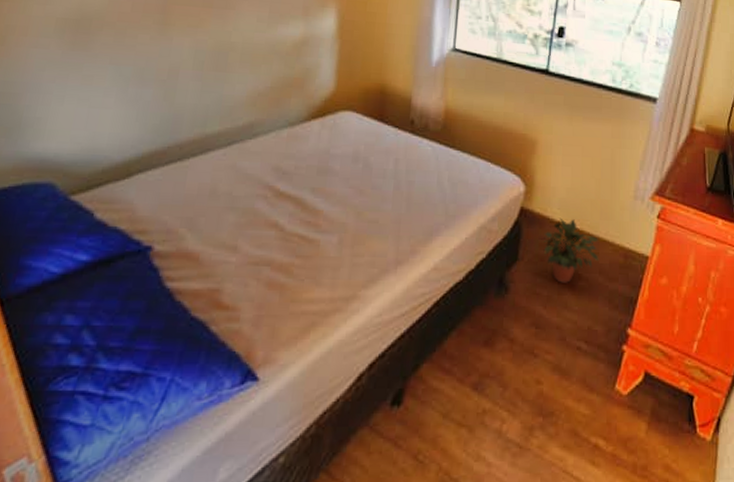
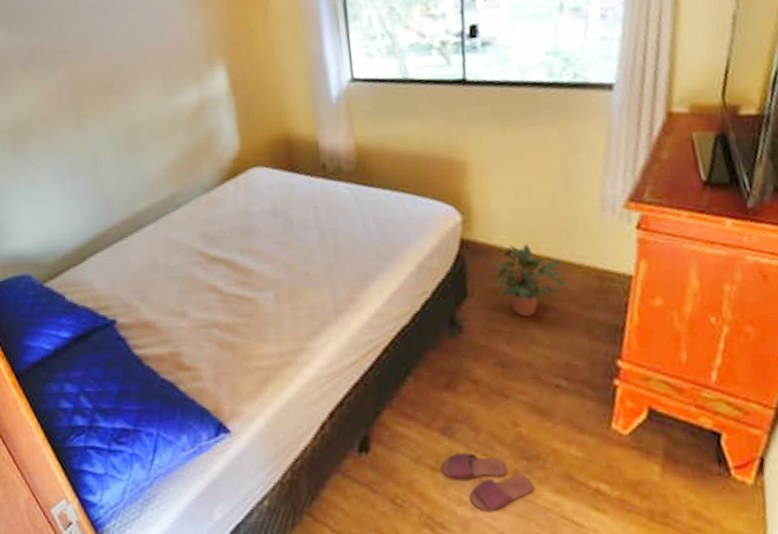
slippers: none [466,409,544,466] -> present [441,453,534,511]

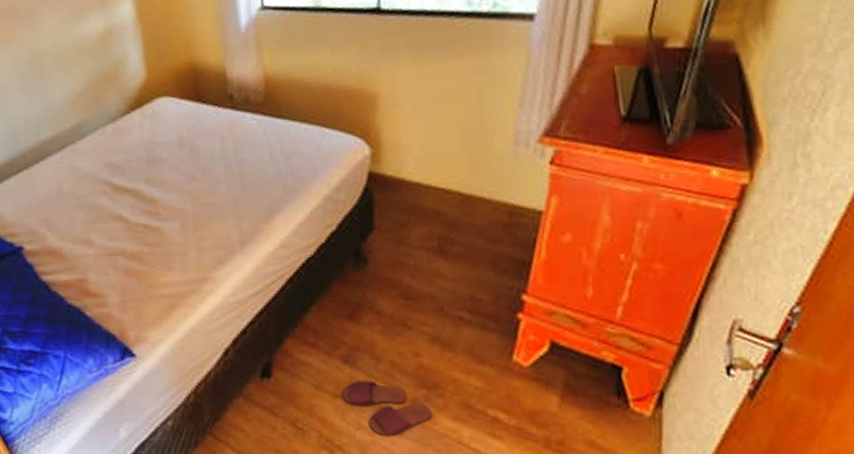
potted plant: present [491,244,567,316] -> none [398,178,475,250]

